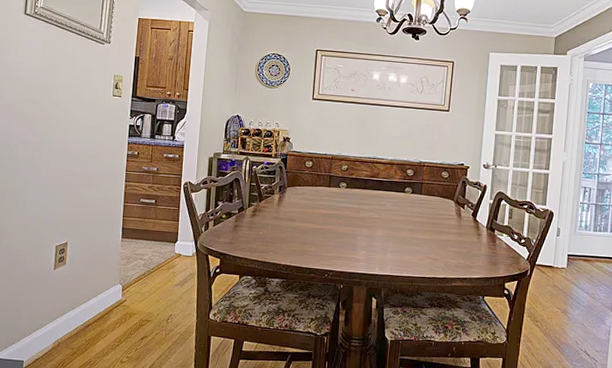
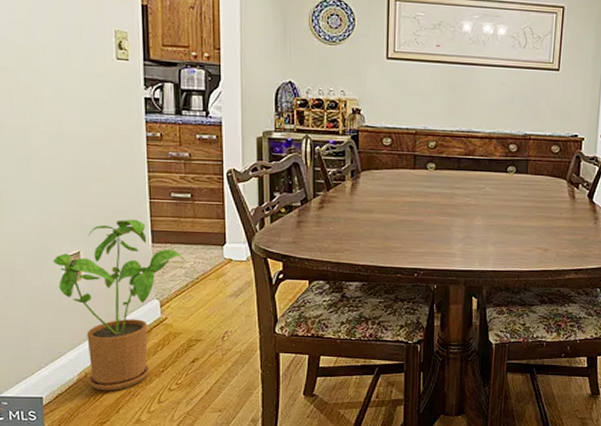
house plant: none [47,218,145,360] -> present [53,219,185,391]

